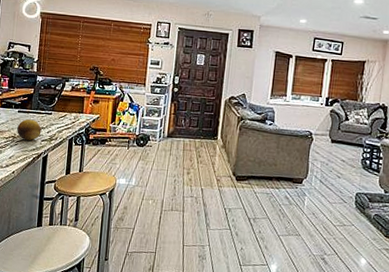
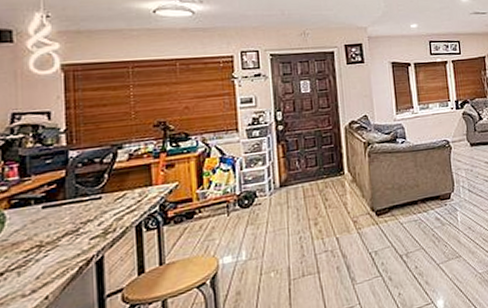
fruit: present [17,119,42,140] -> none [44,212,88,245]

